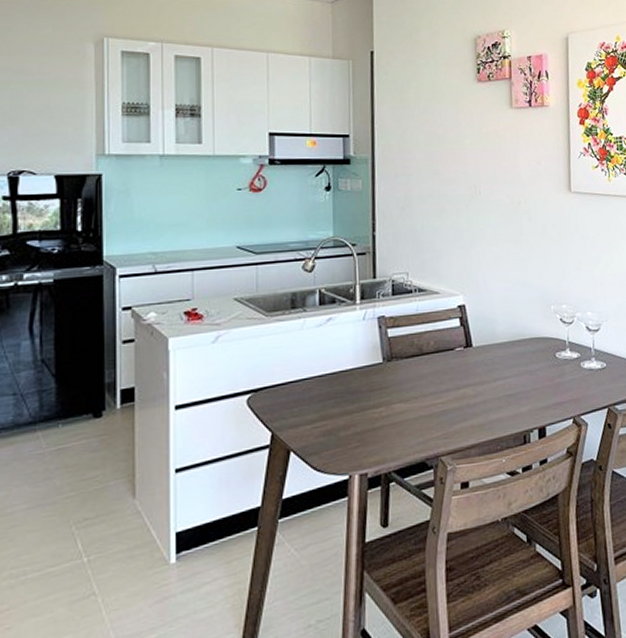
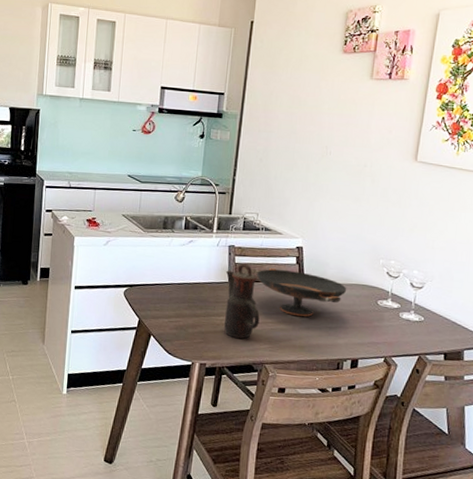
teapot: none [377,336,427,432] -> present [223,263,260,339]
decorative bowl: none [415,335,521,389] -> present [256,268,347,317]

